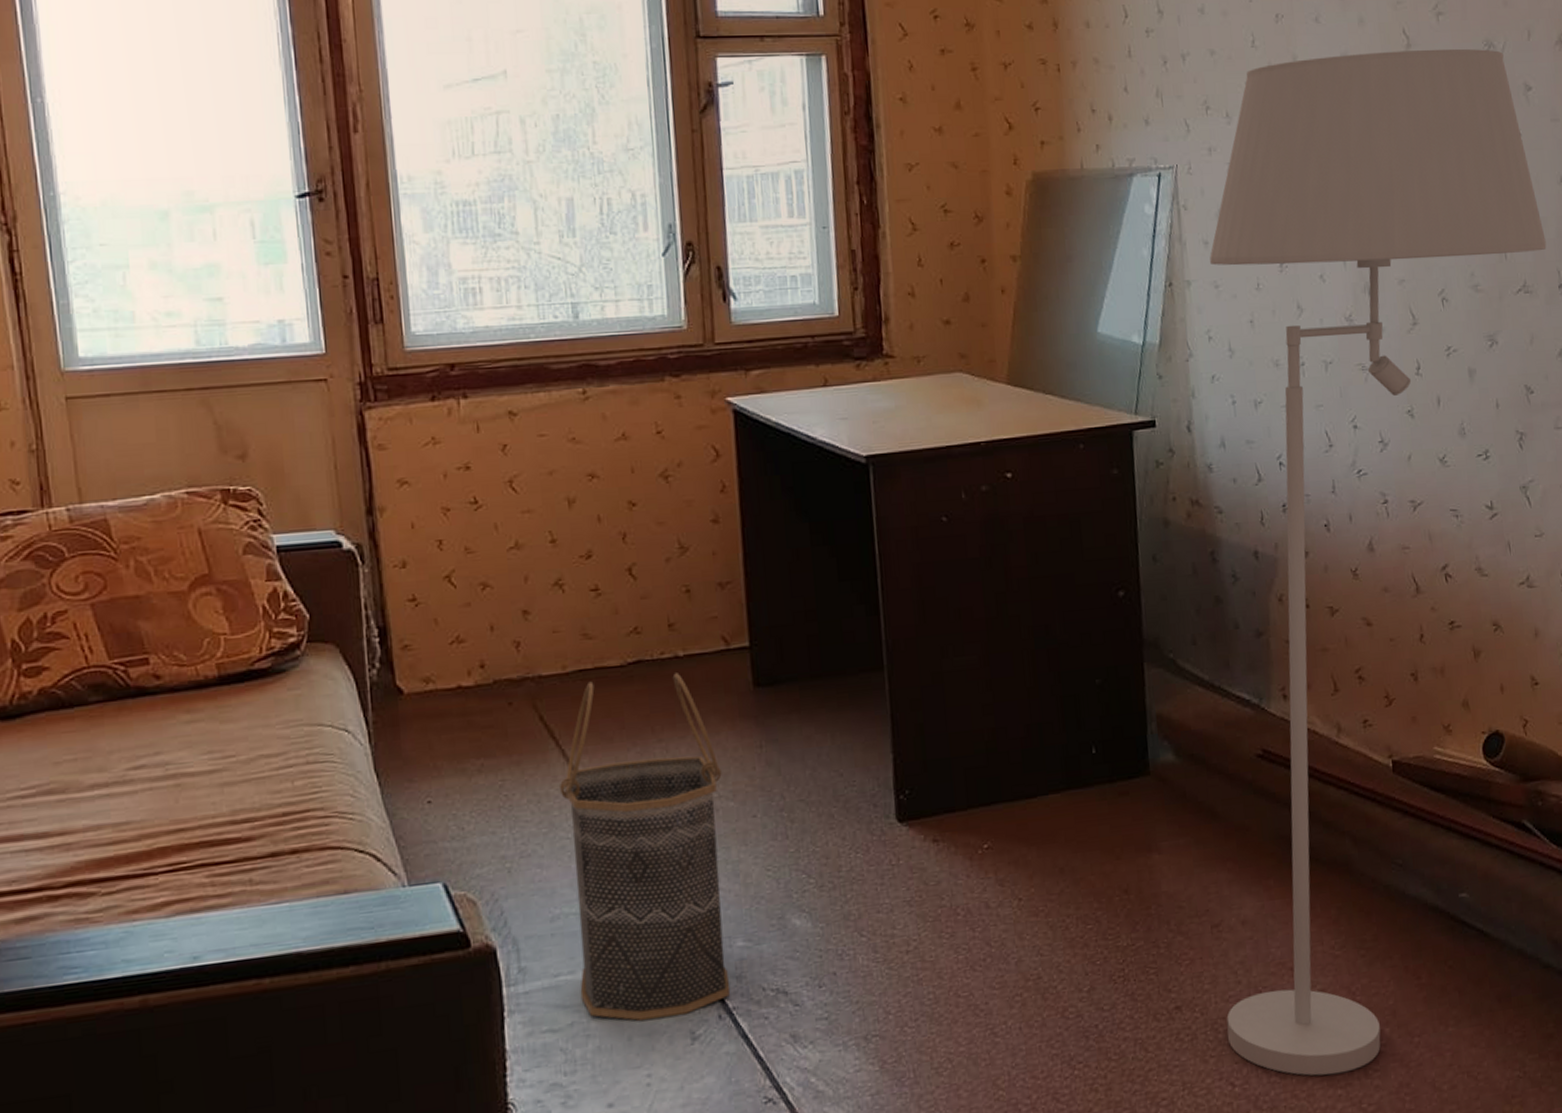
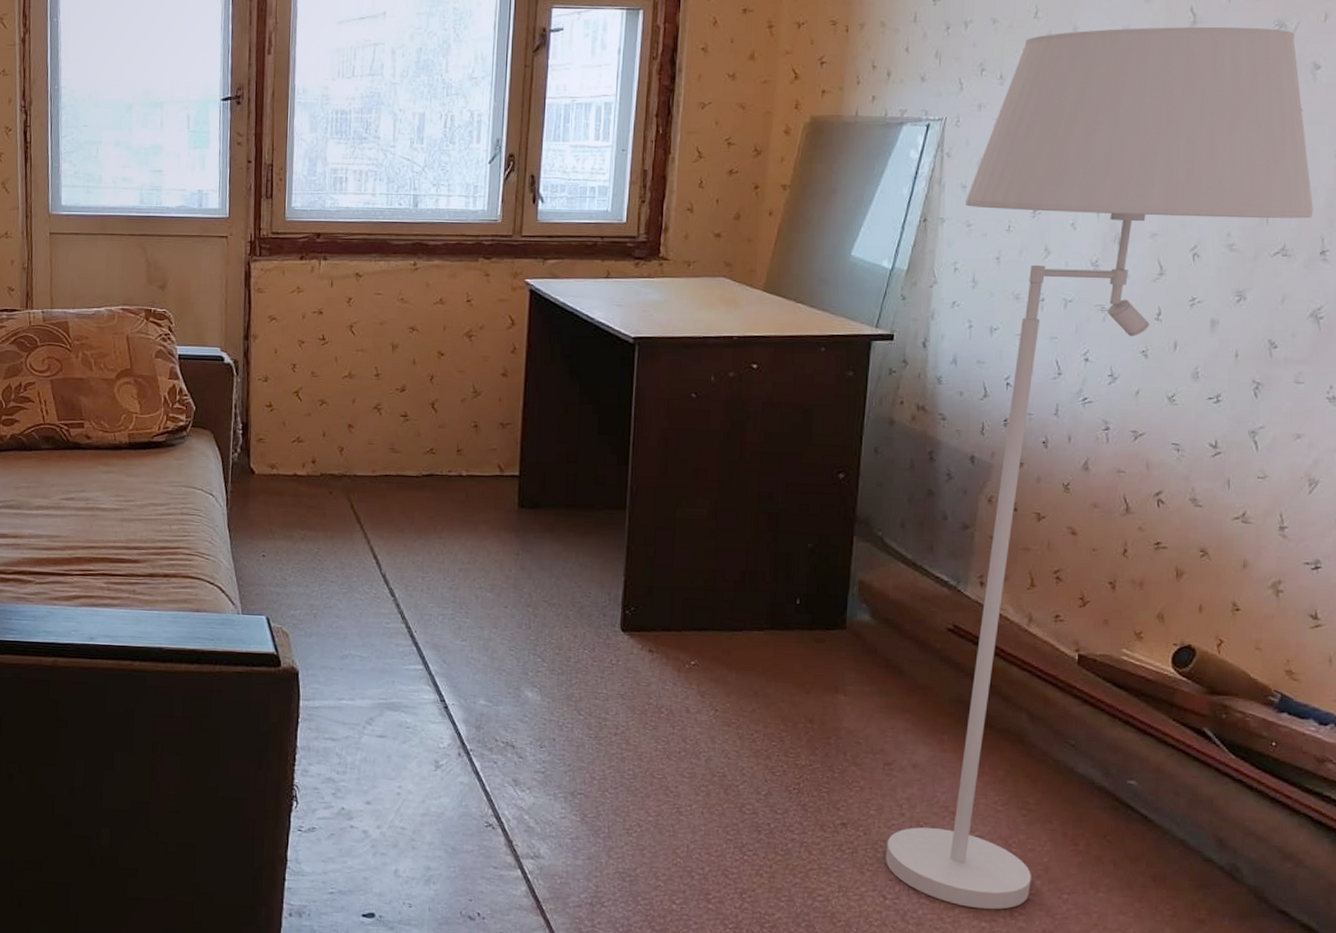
basket: present [560,673,730,1021] -> none [356,485,485,747]

